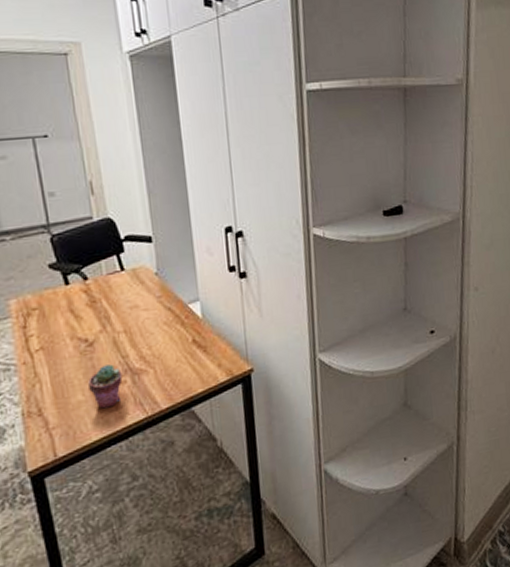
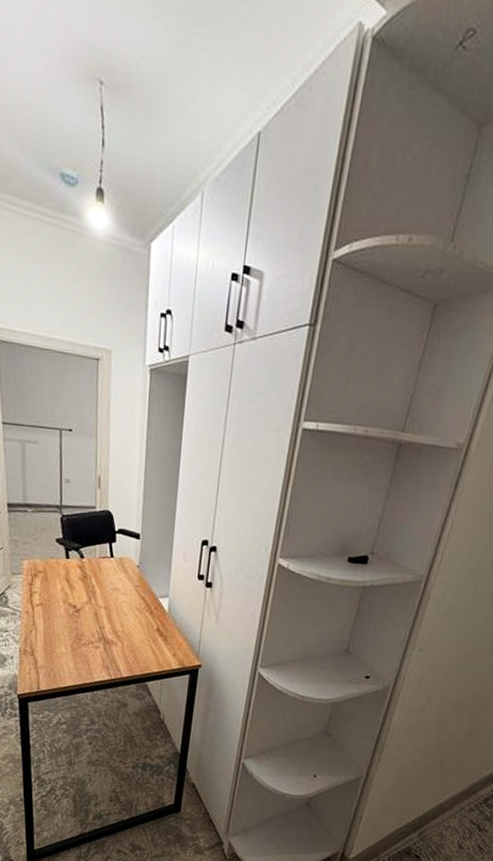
potted succulent: present [88,364,123,409] -> none [71,630,97,664]

